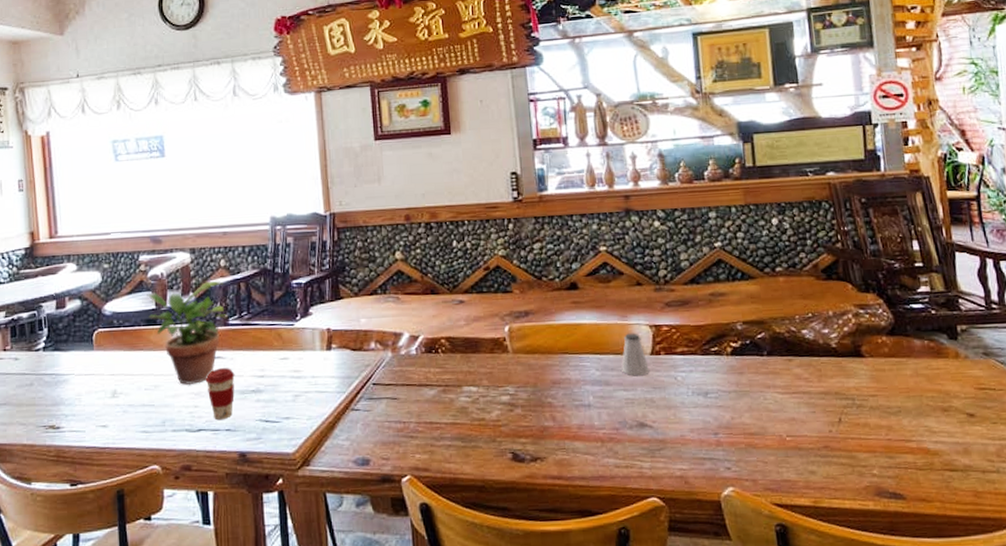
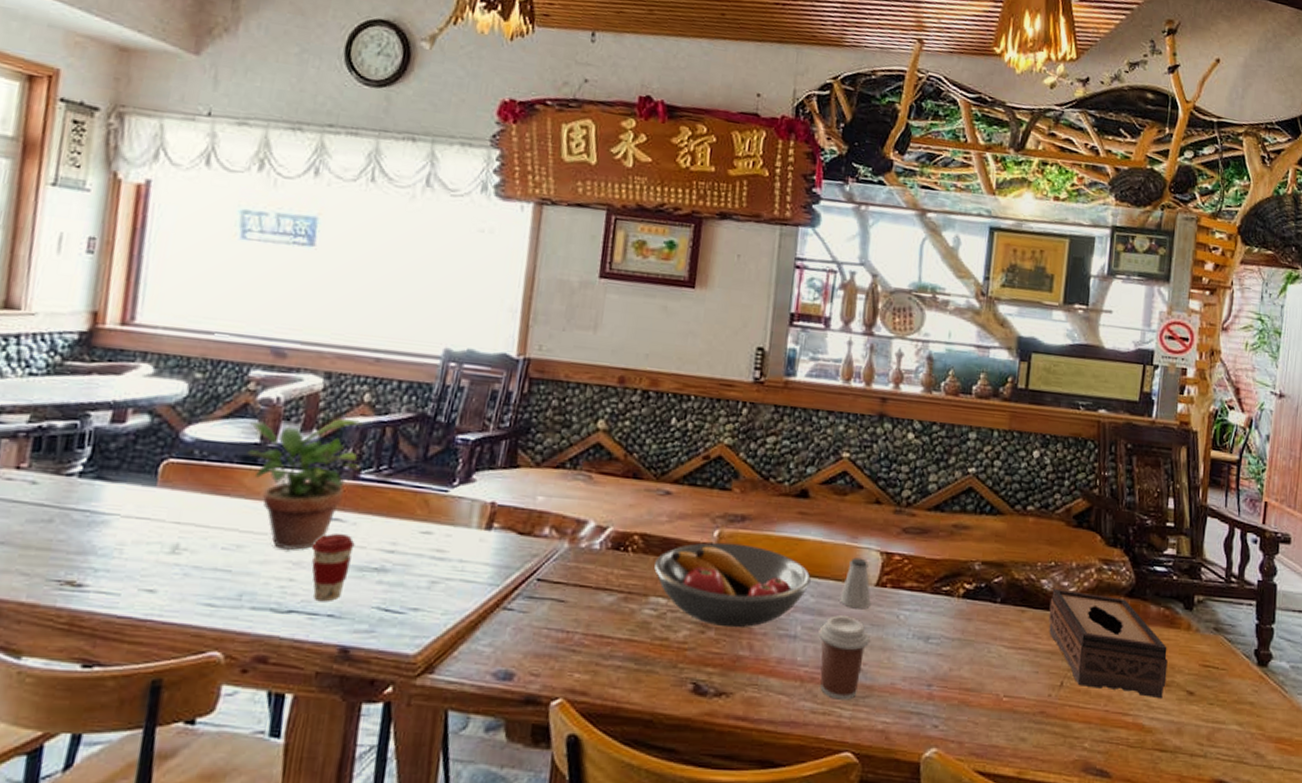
fruit bowl: none [461,334,594,405] -> present [653,542,811,628]
coffee cup: none [608,383,655,454] -> present [818,615,870,700]
tissue box: none [814,336,944,423] -> present [1048,588,1168,698]

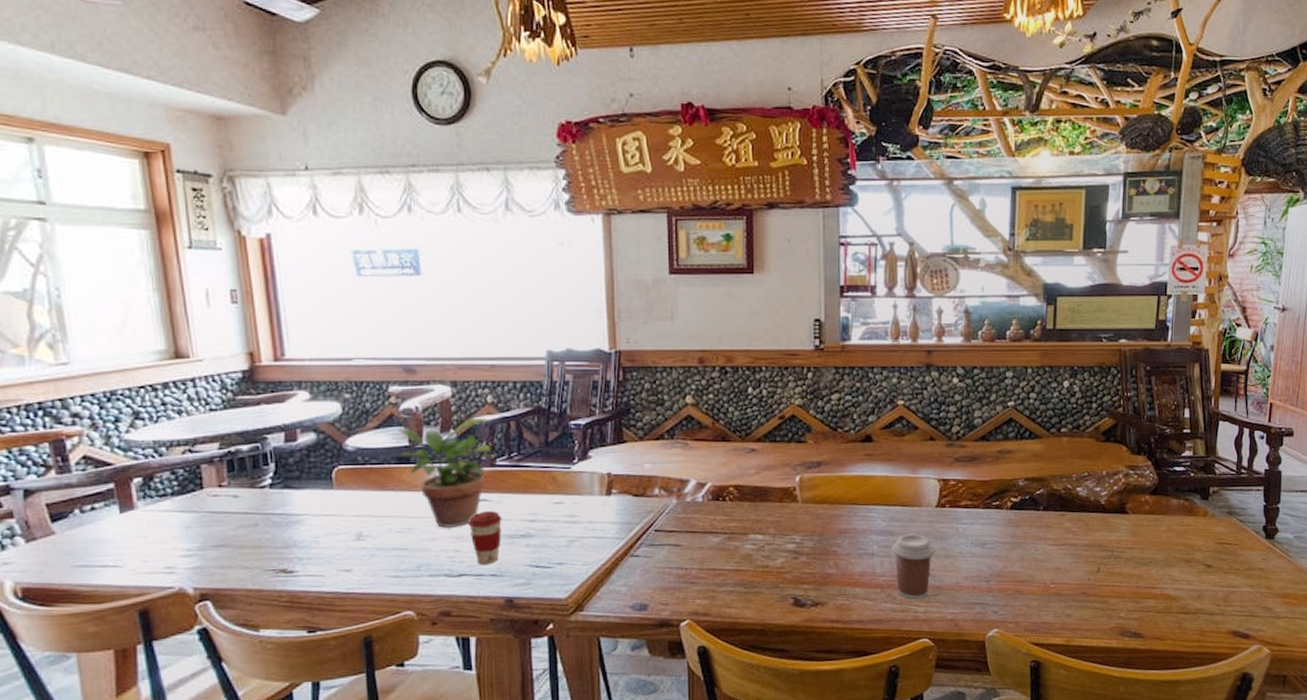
fruit bowl: present [653,542,811,628] -> none [749,485,881,553]
saltshaker: present [840,557,871,609] -> none [907,486,933,527]
tissue box: present [1048,588,1168,698] -> none [1085,493,1188,573]

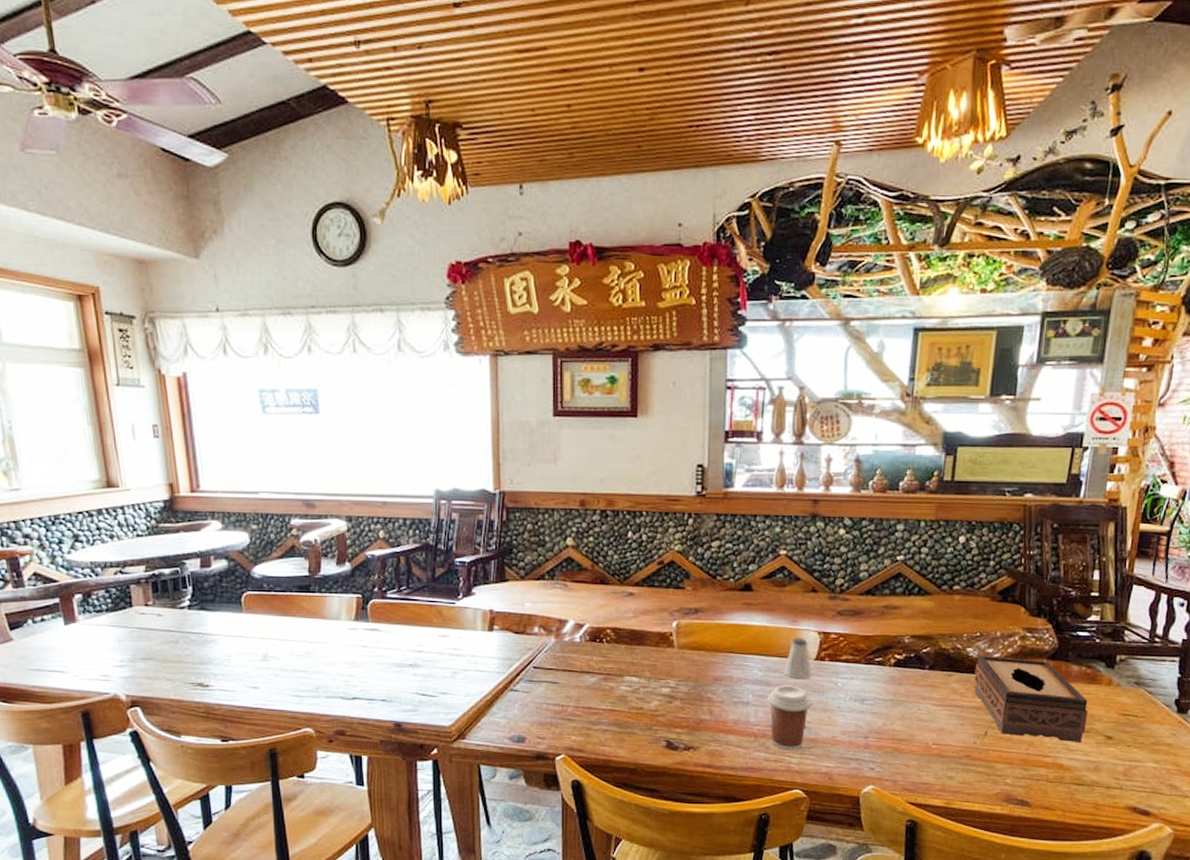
potted plant: present [398,417,495,529] -> none [299,551,386,655]
coffee cup: present [468,511,502,566] -> none [361,640,392,691]
saltshaker: none [907,486,933,527] -> present [784,638,811,679]
tissue box: none [1085,493,1188,573] -> present [973,655,1088,742]

